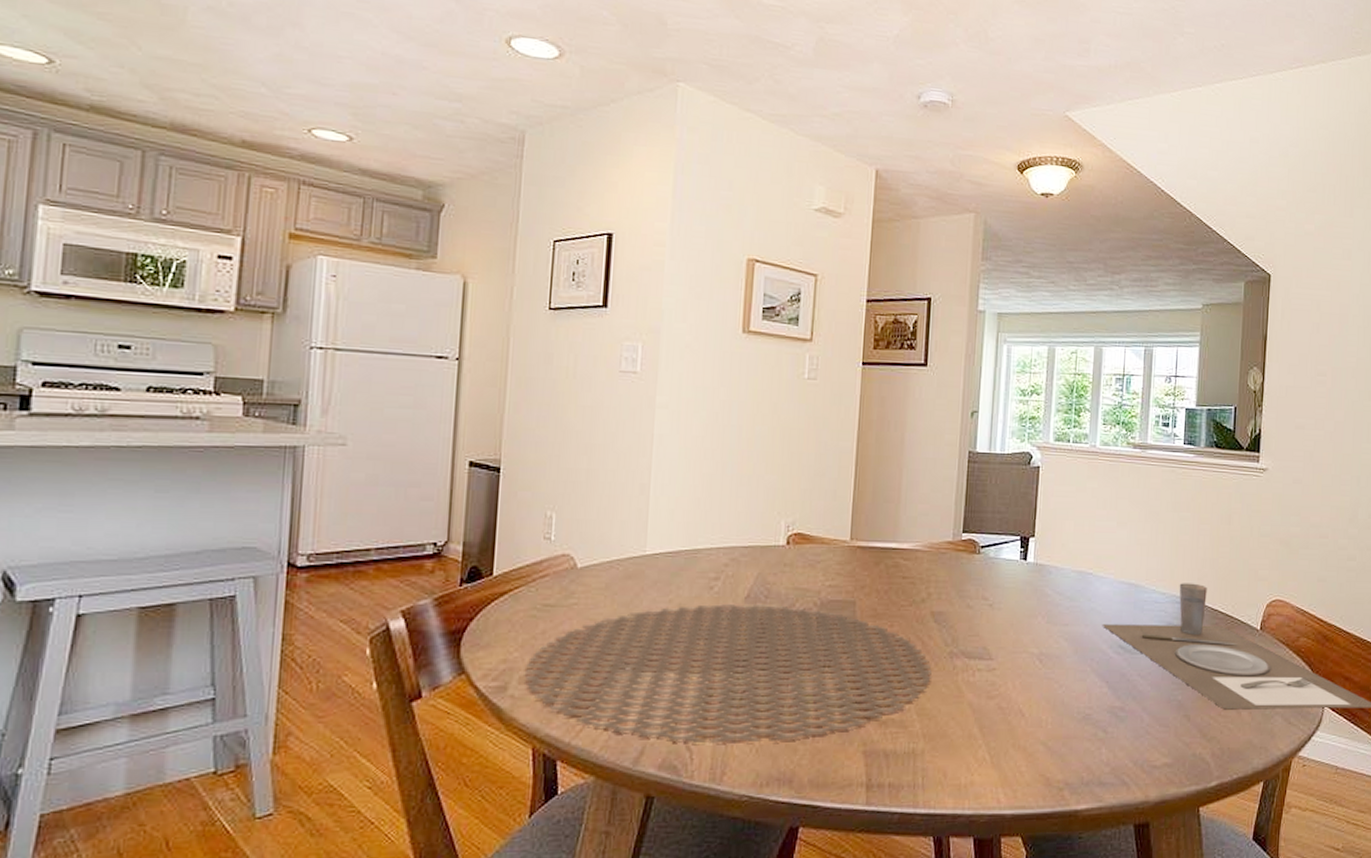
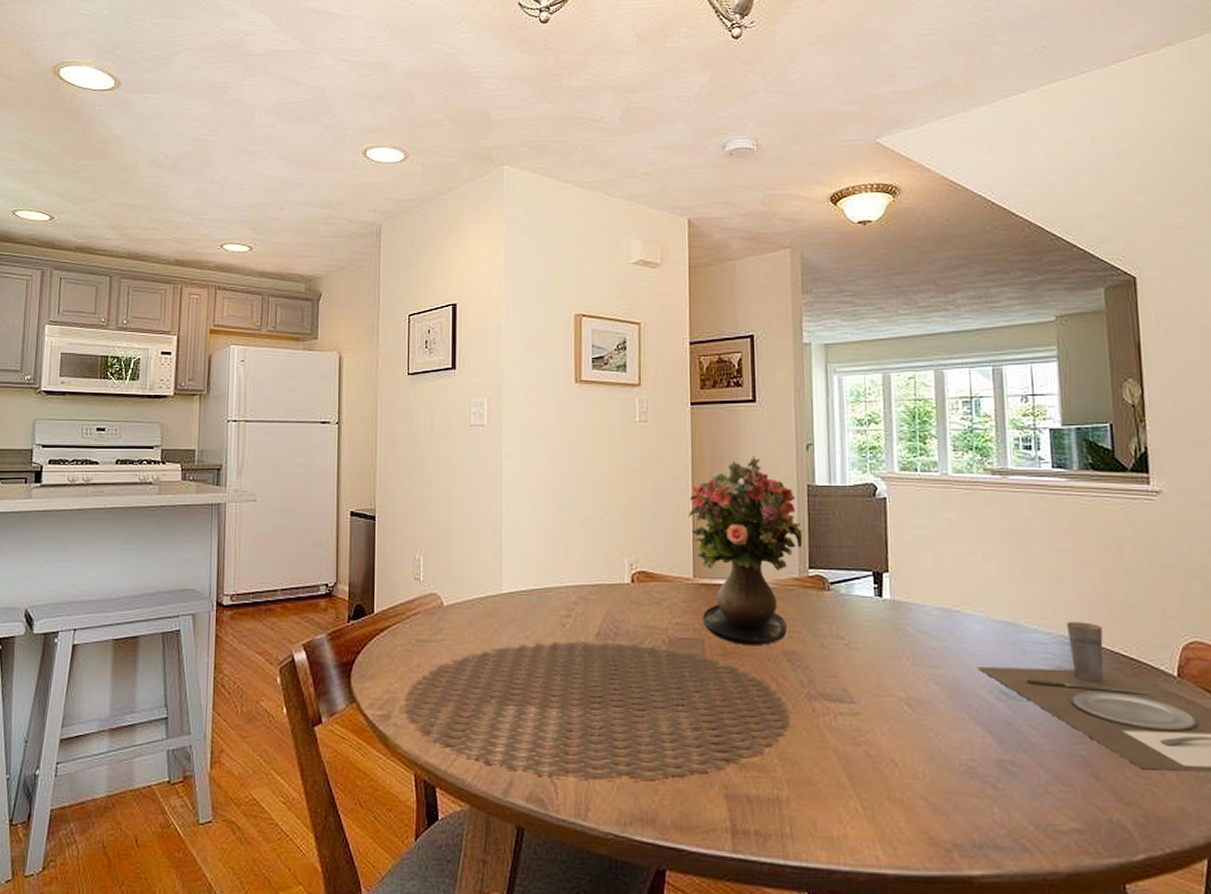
bouquet: none [851,419,960,608] -> present [689,454,803,646]

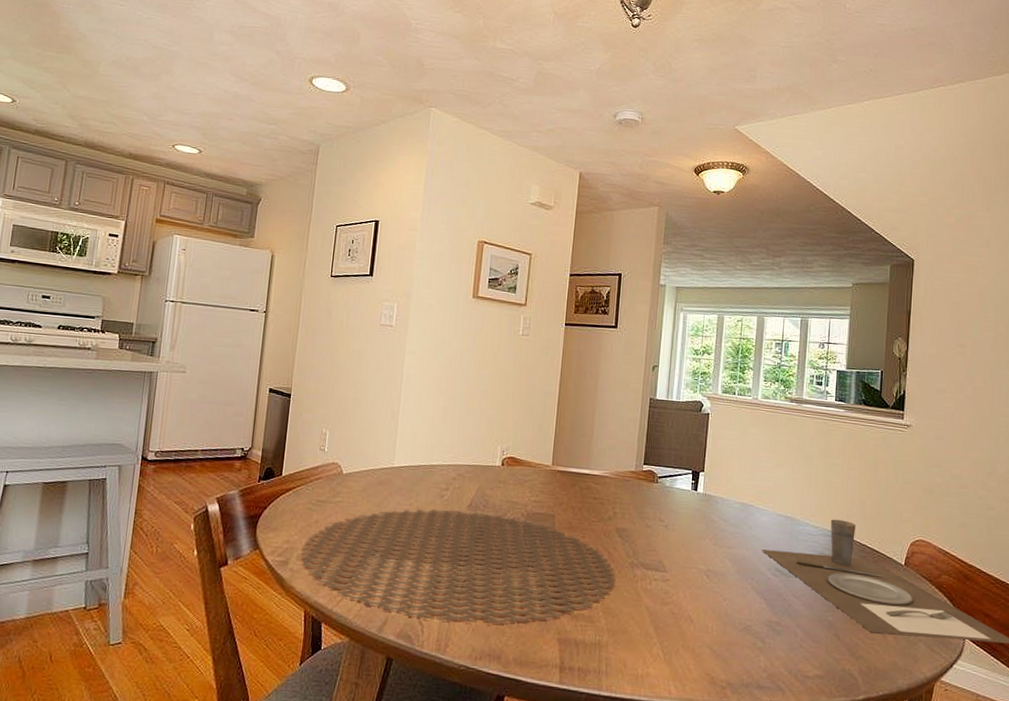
bouquet: present [689,454,803,646] -> none [554,370,642,523]

